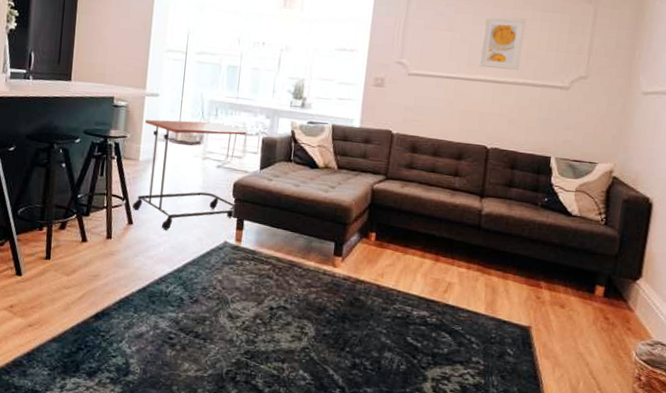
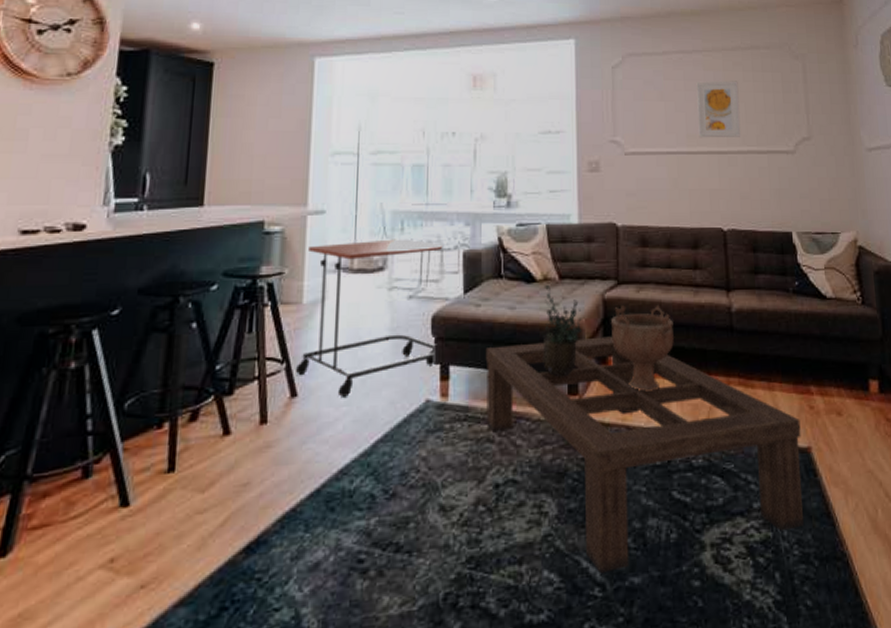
coffee table: none [268,212,526,381] -> present [485,336,803,573]
potted plant: none [316,172,353,242] -> present [543,285,582,377]
decorative bowl: none [375,196,429,264] -> present [610,304,674,392]

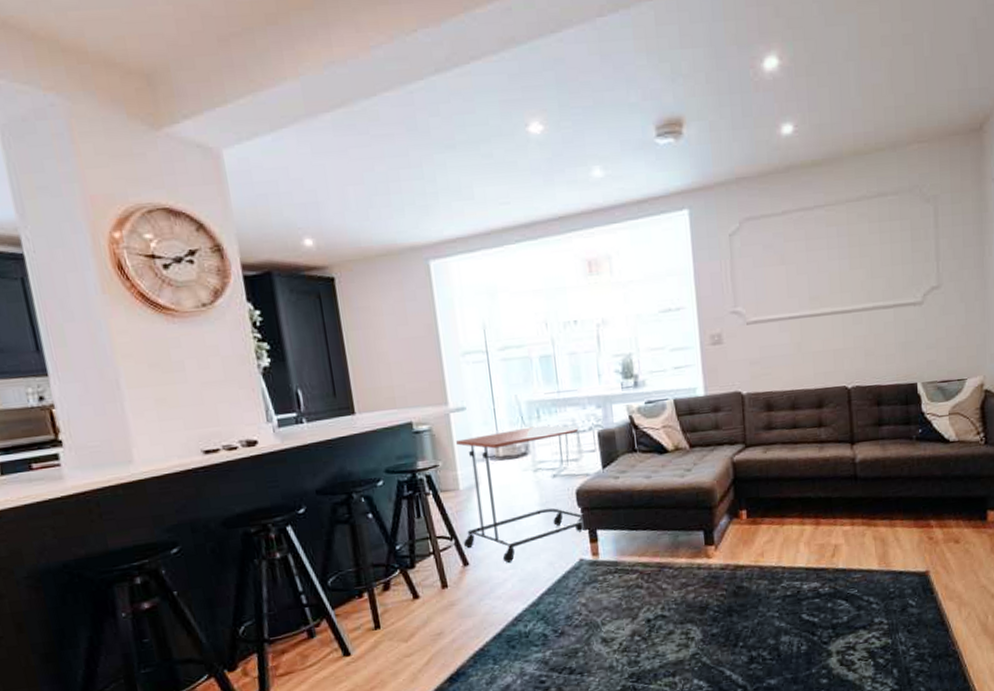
coffee table: present [485,336,803,573] -> none [627,493,920,678]
potted plant: present [543,285,582,377] -> none [677,454,715,532]
decorative bowl: present [610,304,674,392] -> none [740,462,801,538]
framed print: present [696,80,741,138] -> none [819,234,866,299]

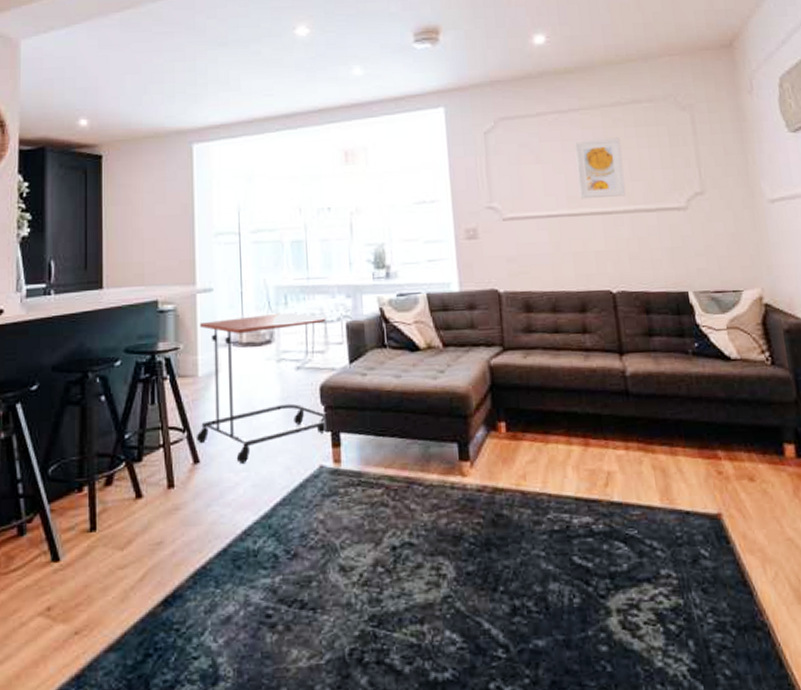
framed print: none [819,234,866,299] -> present [574,138,626,199]

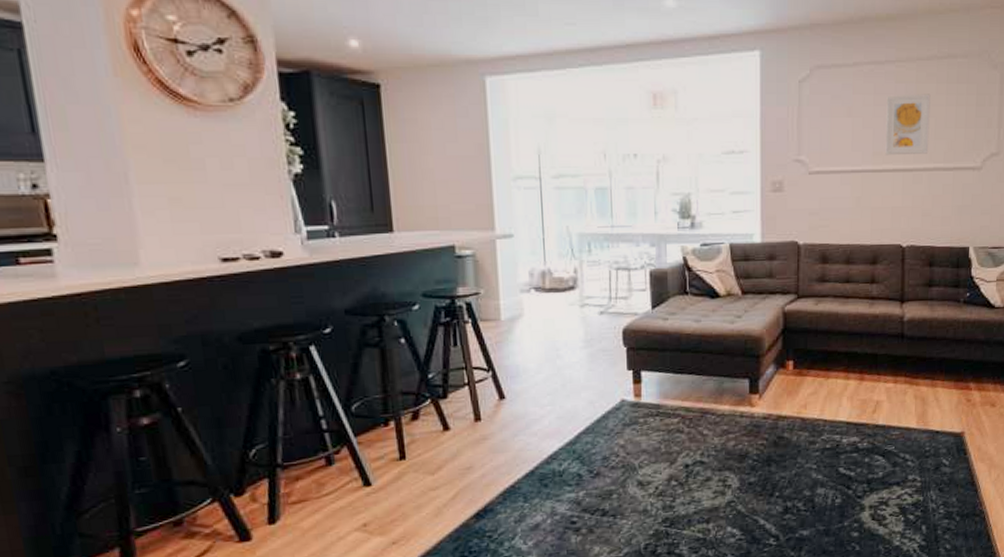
side table: present [195,312,328,463] -> none [500,259,630,399]

